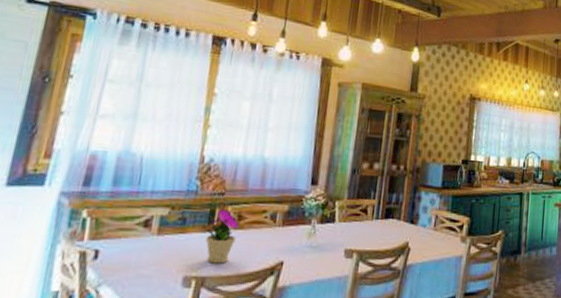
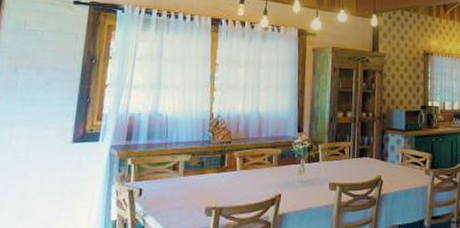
flower pot: present [205,208,239,264] -> none [219,153,244,197]

